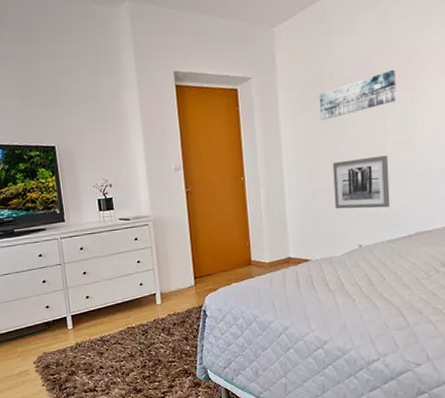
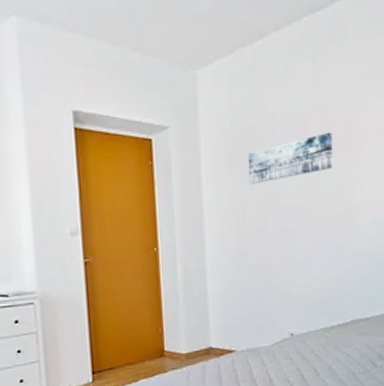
wall art: present [332,155,390,209] -> none [262,229,325,291]

